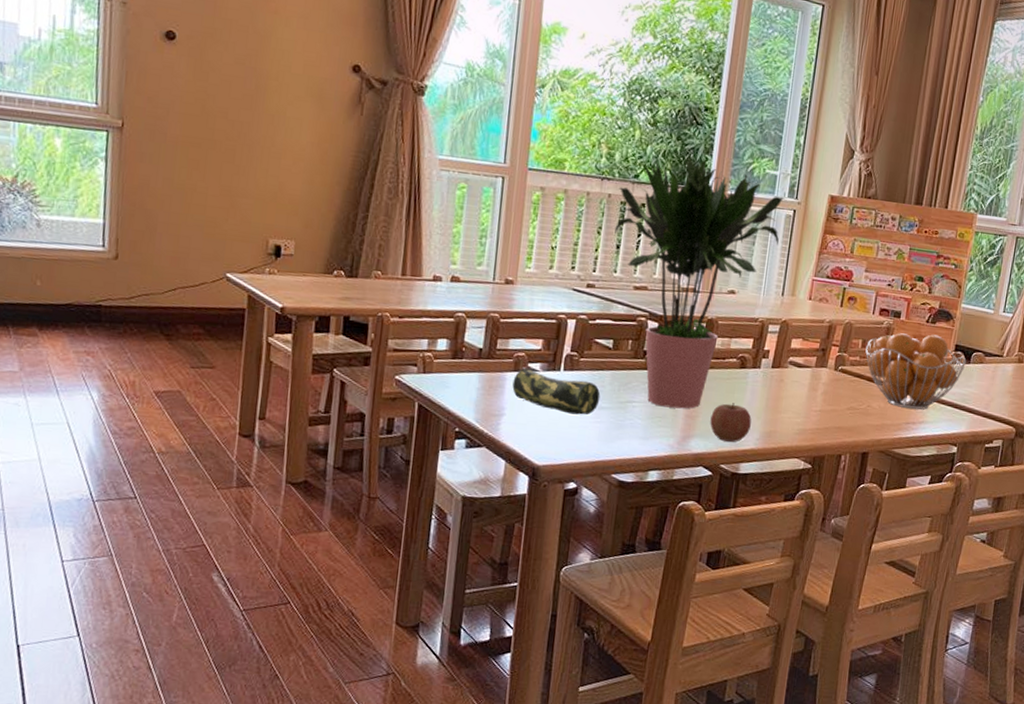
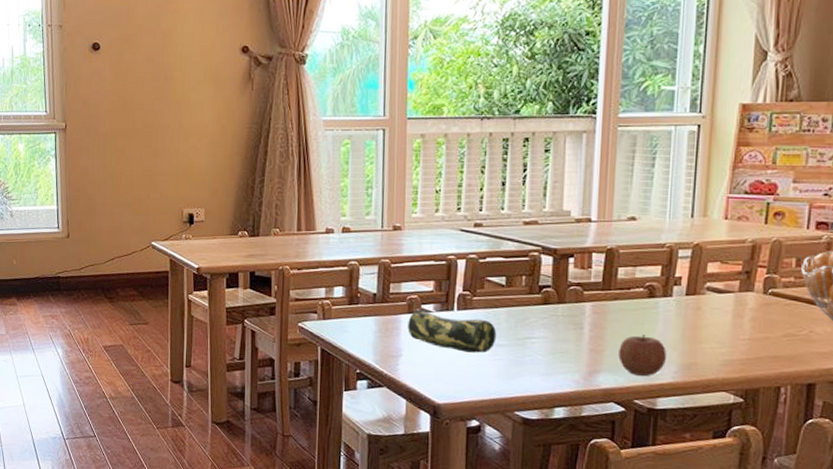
potted plant: present [614,157,787,409] -> none [499,85,689,343]

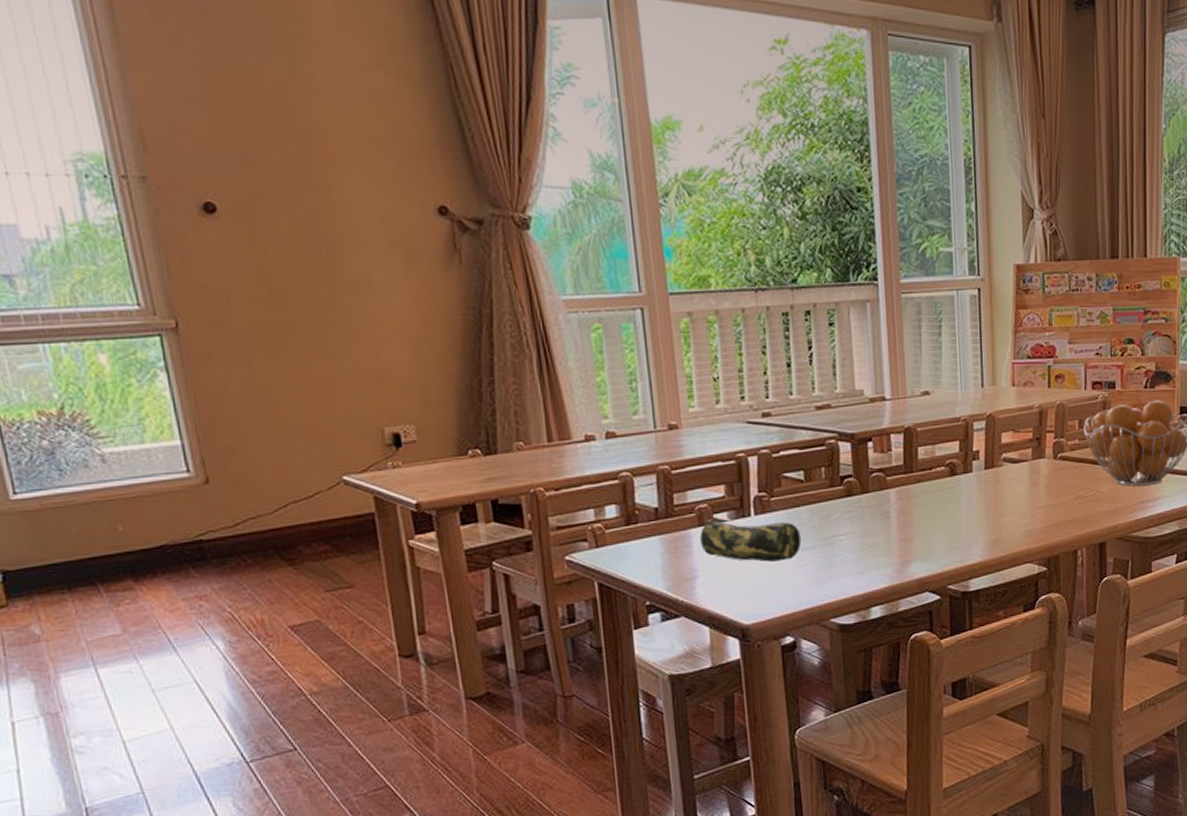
apple: present [618,335,666,376] -> none [928,516,973,560]

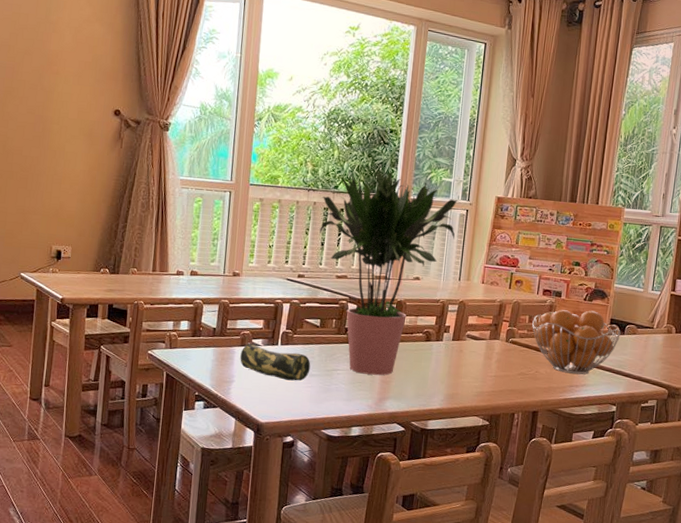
potted plant: none [777,249,969,535] -> present [319,170,461,376]

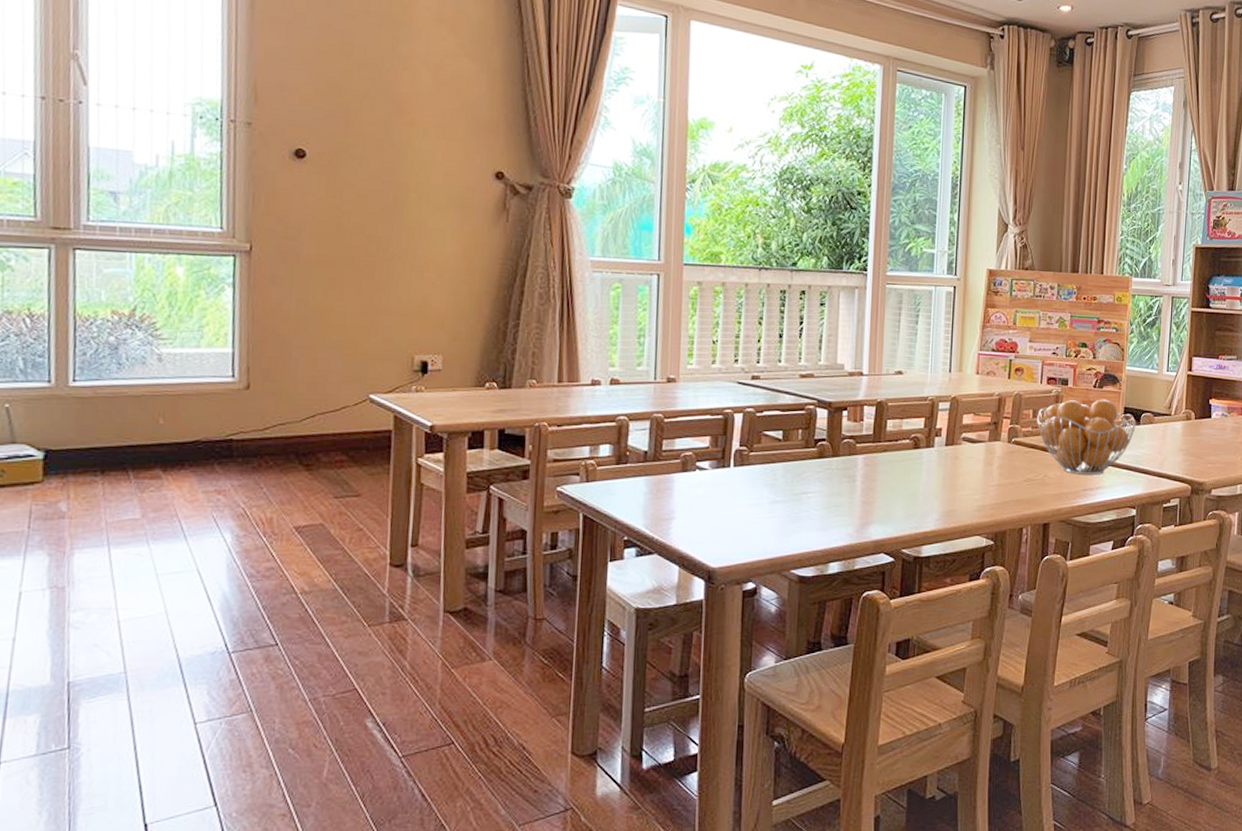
pencil case: present [240,343,311,382] -> none [681,467,774,511]
potted plant: present [319,170,461,376] -> none [776,242,946,496]

